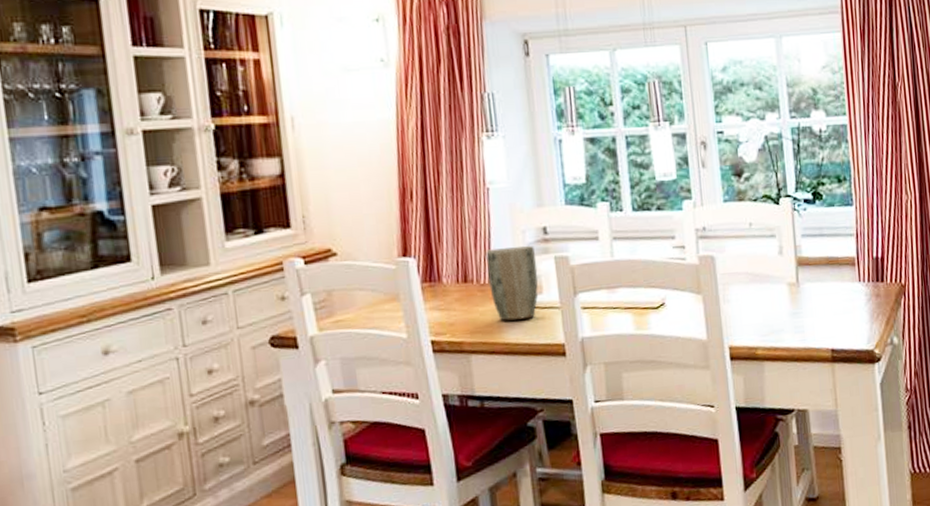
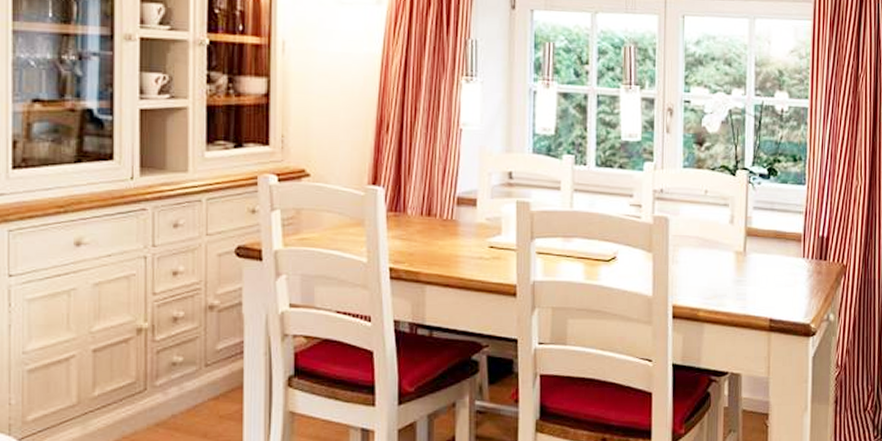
plant pot: present [486,245,538,321] -> none [451,187,499,257]

